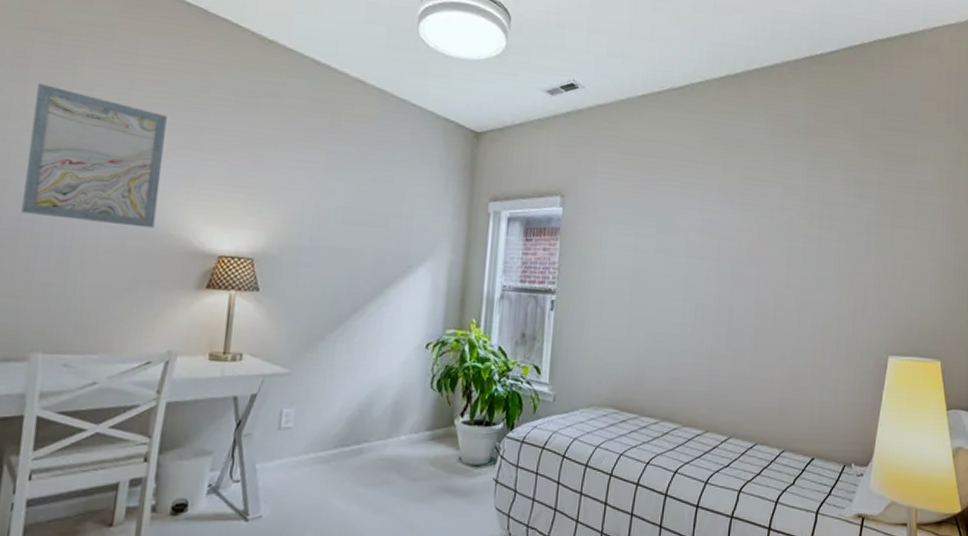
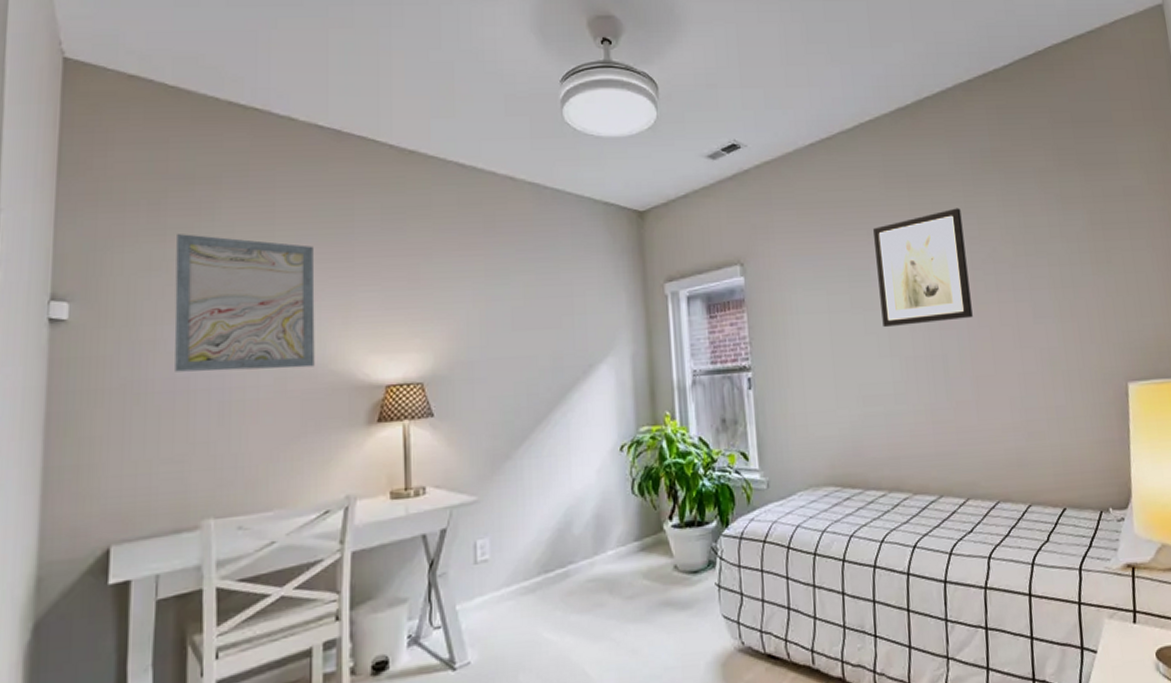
wall art: none [681,175,768,277] -> present [873,208,973,328]

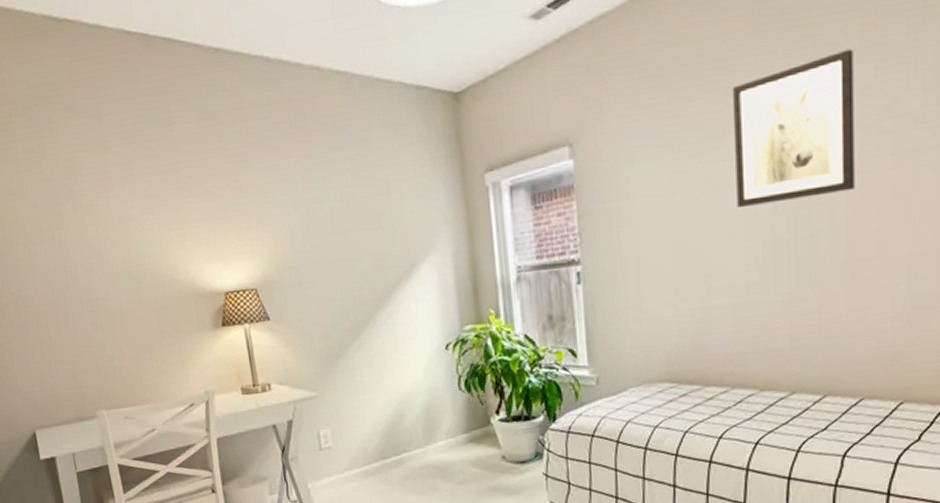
wall art: present [174,234,315,372] -> none [27,157,162,287]

